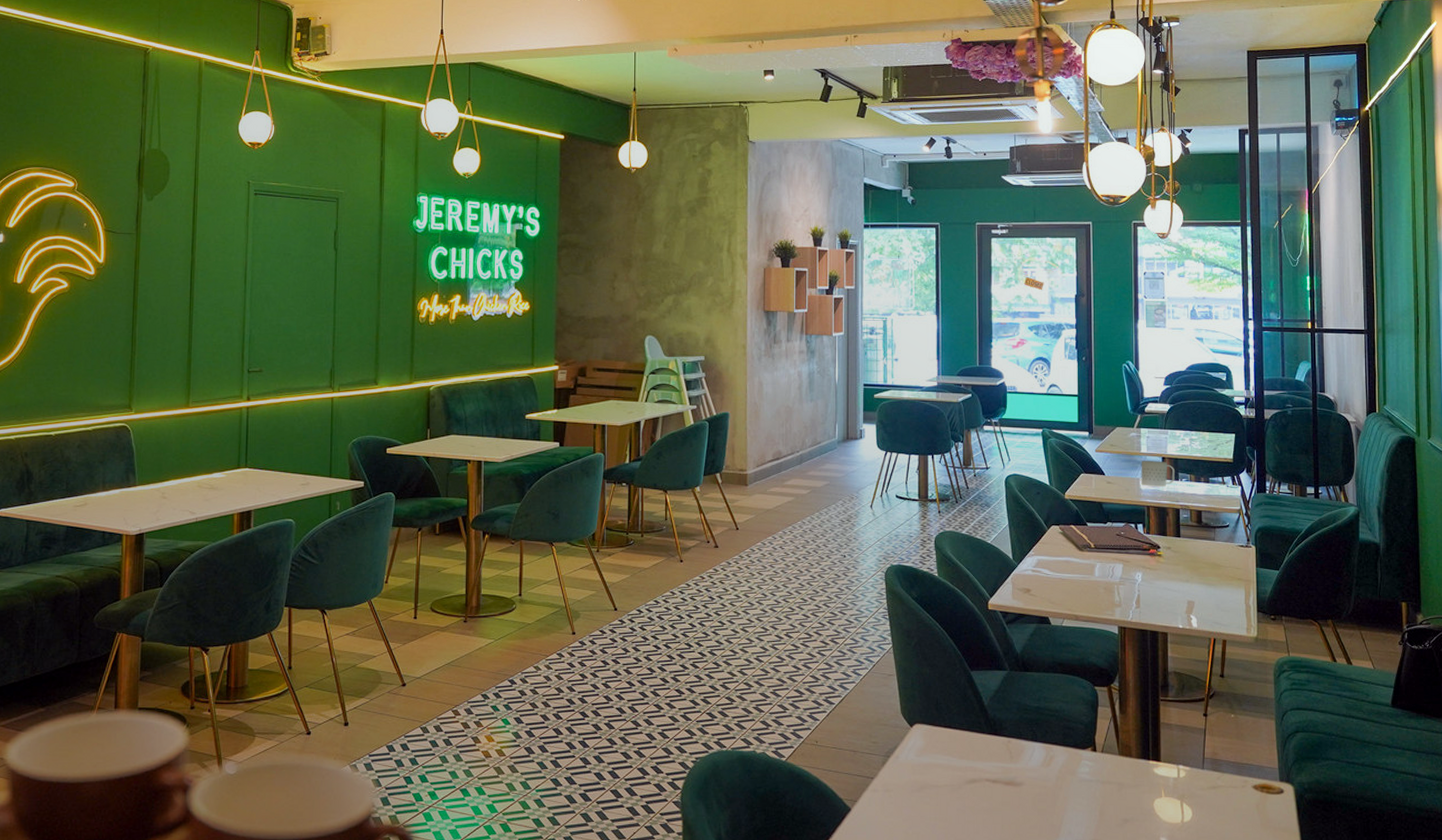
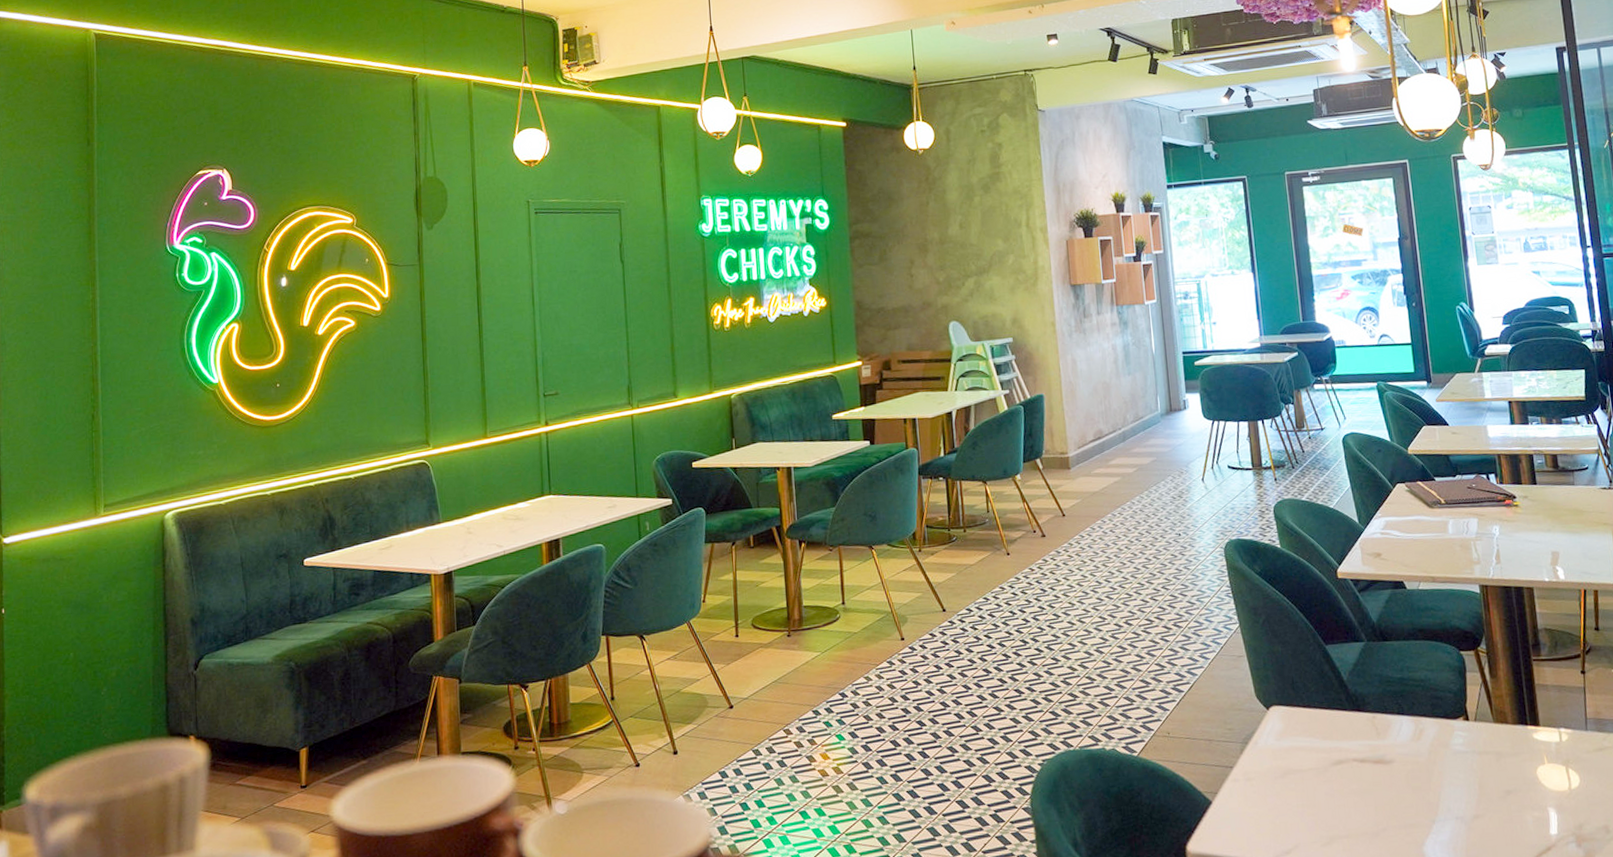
mug: present [1141,461,1175,488] -> none [1486,405,1525,434]

